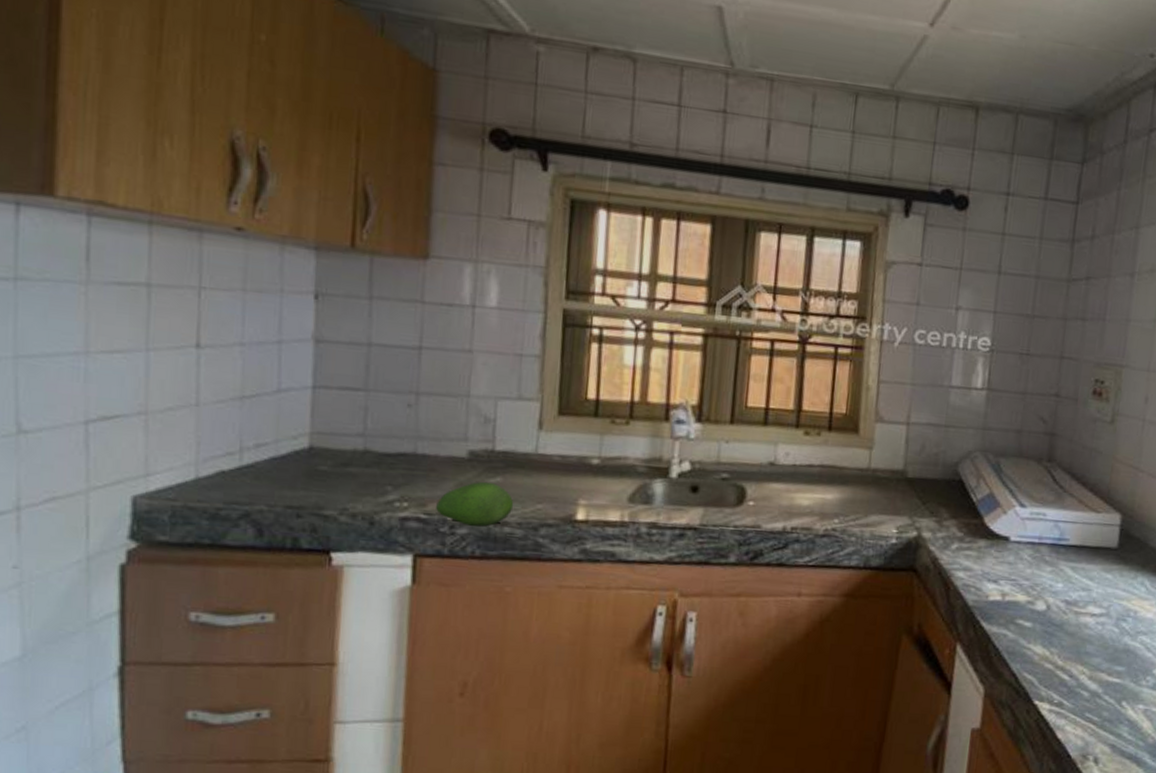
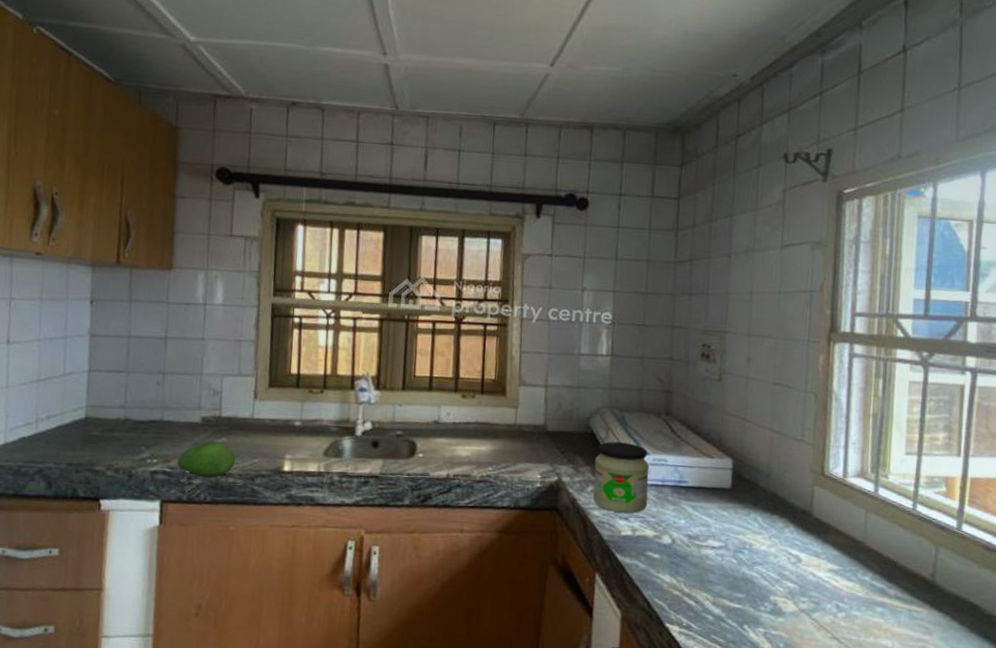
jar: none [958,491,1026,576] -> present [593,441,650,514]

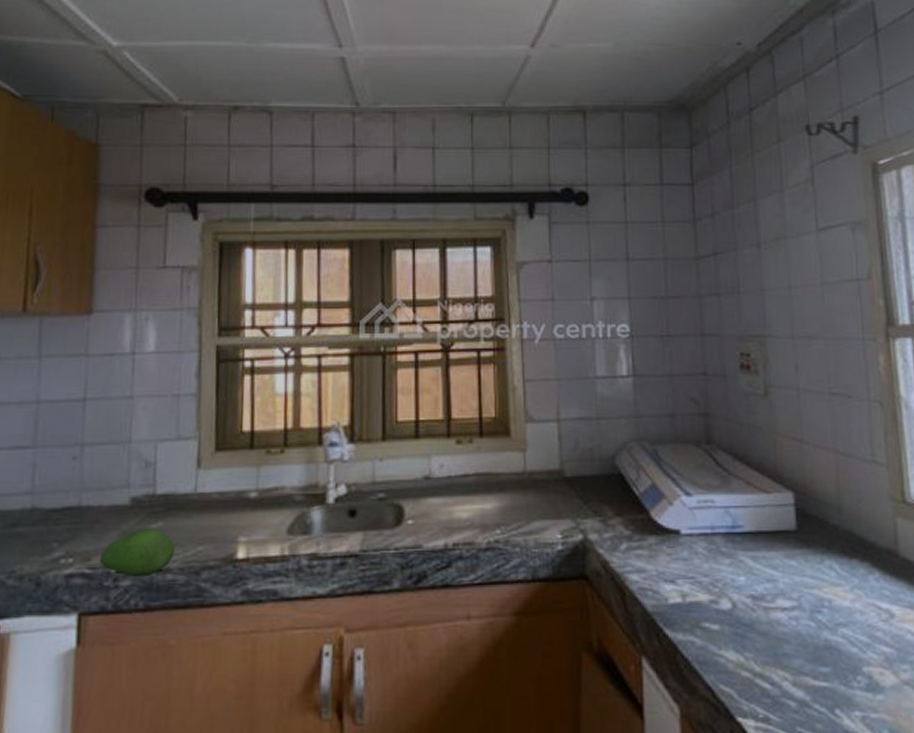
jar: present [593,441,650,514] -> none [627,483,697,575]

